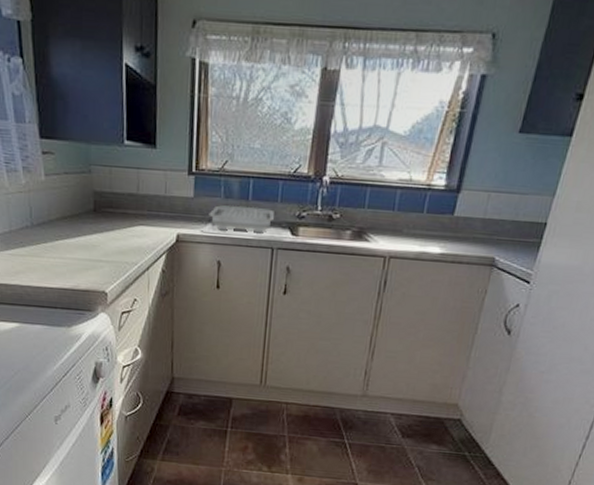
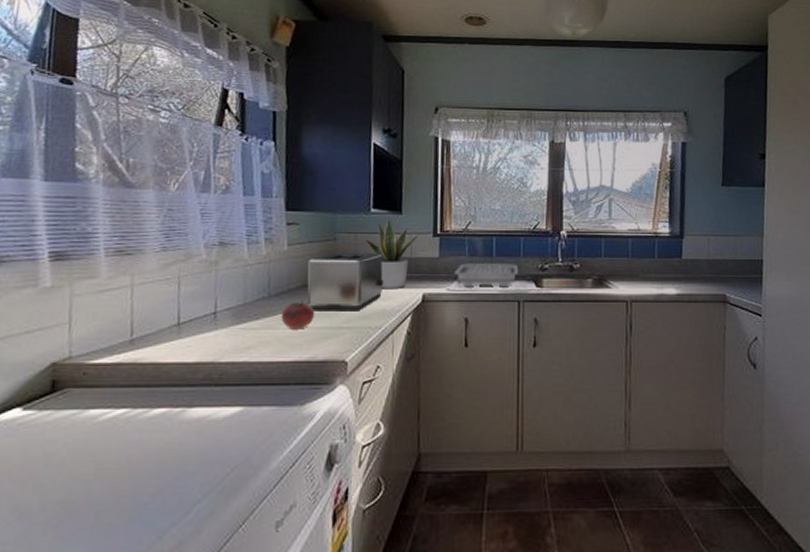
fruit: none [45,232,75,259] -> present [281,301,315,329]
toaster: none [65,186,140,247] -> present [307,253,384,311]
potted plant: none [120,151,173,228] -> present [365,217,419,290]

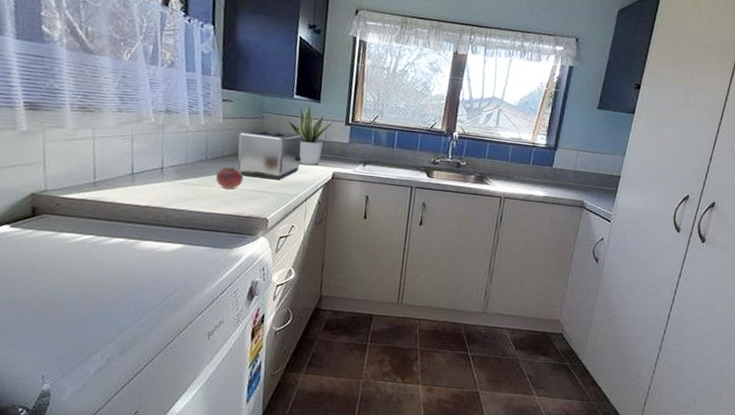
dish rack: present [454,263,519,288] -> none [360,150,415,175]

